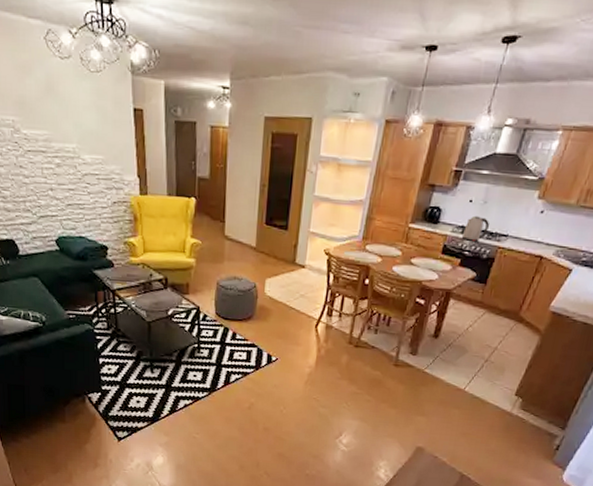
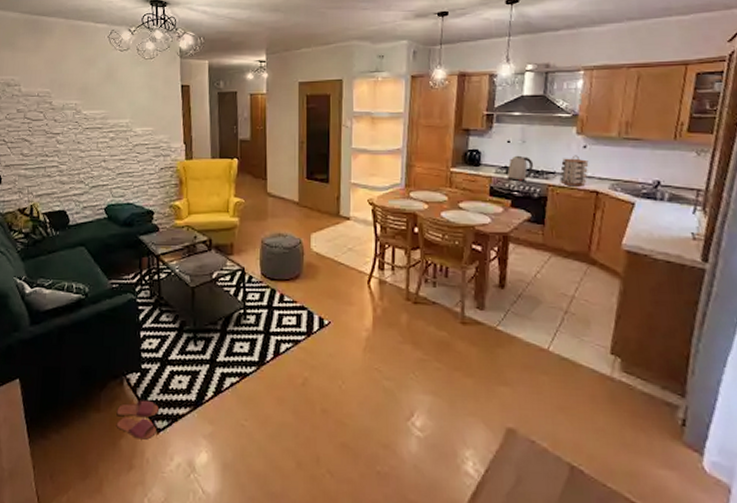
slippers: none [81,414,119,445] -> present [116,400,159,440]
spice rack: none [510,219,542,251] -> present [559,155,589,187]

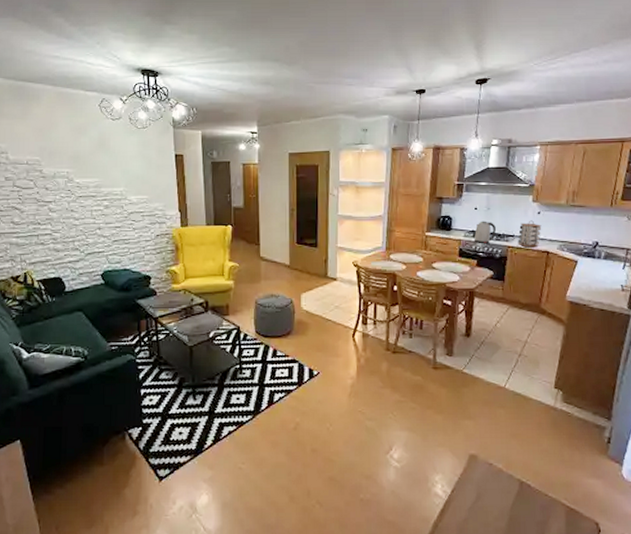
slippers: present [116,400,159,440] -> none [119,452,160,487]

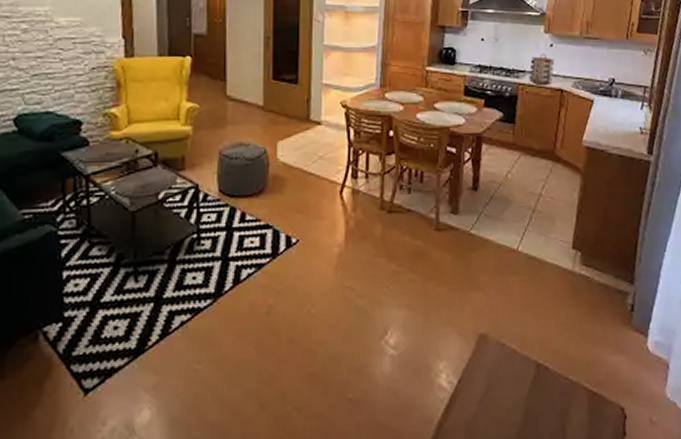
kettle: present [474,221,496,244] -> none [481,53,505,81]

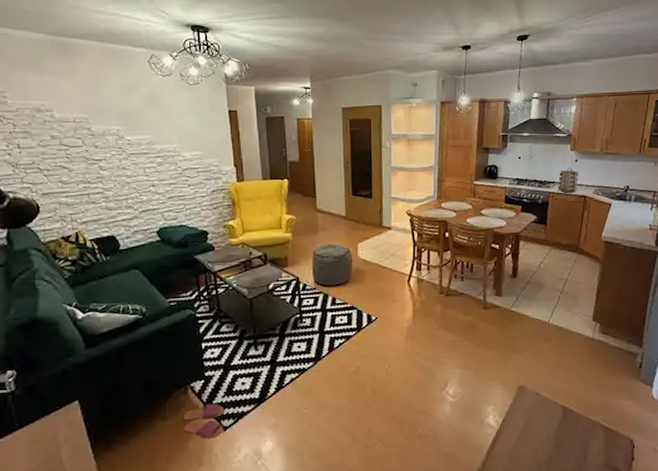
slippers: none [28,355,87,406] -> present [183,403,224,439]

